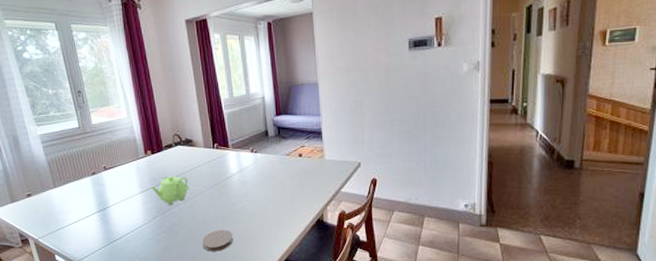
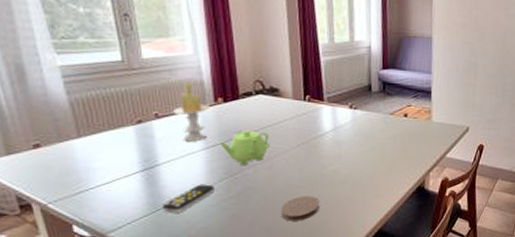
remote control: none [113,221,150,245] -> present [161,184,215,213]
candle: none [116,139,142,187] -> present [174,81,210,142]

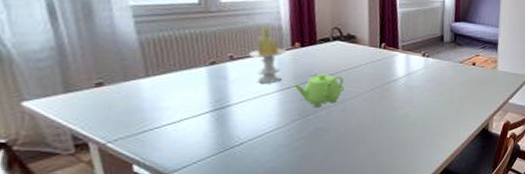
remote control: present [161,184,215,213] -> none [230,124,286,153]
coaster: present [281,196,320,221] -> none [351,137,390,161]

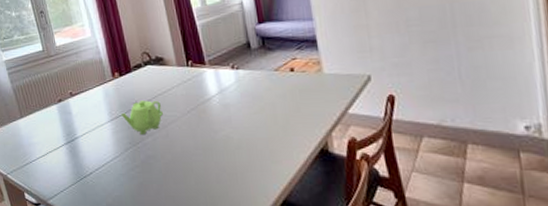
candle: present [249,26,286,84] -> none [83,61,110,115]

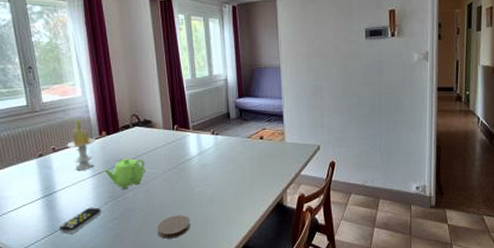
candle: none [83,61,110,115] -> present [67,119,96,170]
remote control: none [83,154,122,182] -> present [59,207,101,234]
coaster: none [182,163,218,190] -> present [158,215,191,239]

